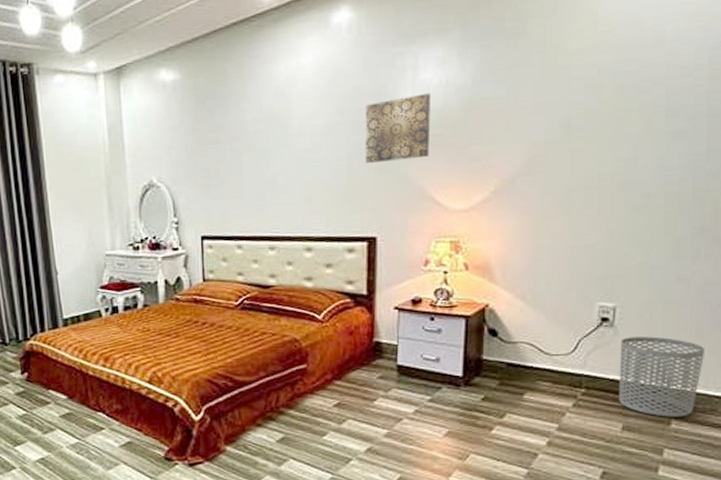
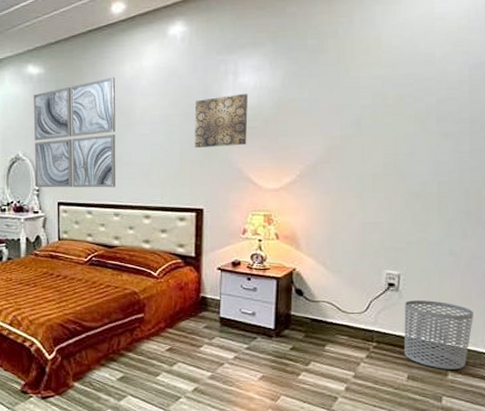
wall art: none [168,80,271,219] -> present [34,77,116,188]

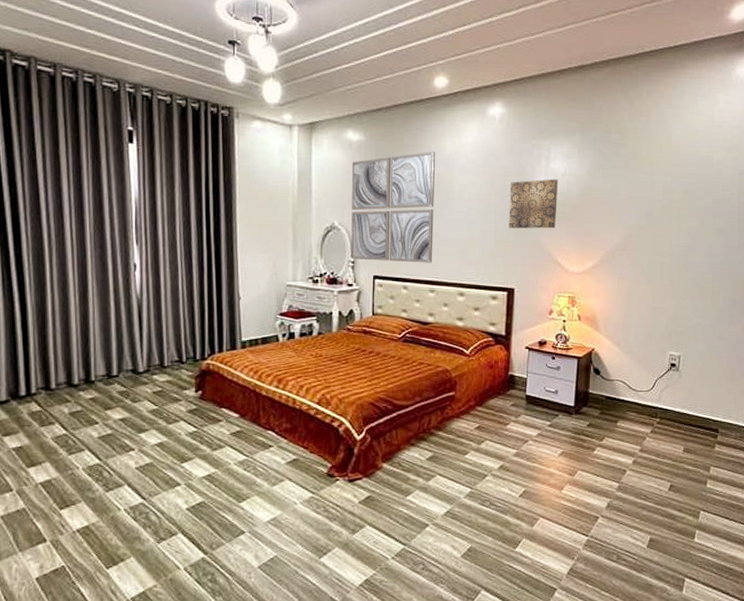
waste bin: present [404,300,473,370] -> none [682,380,736,442]

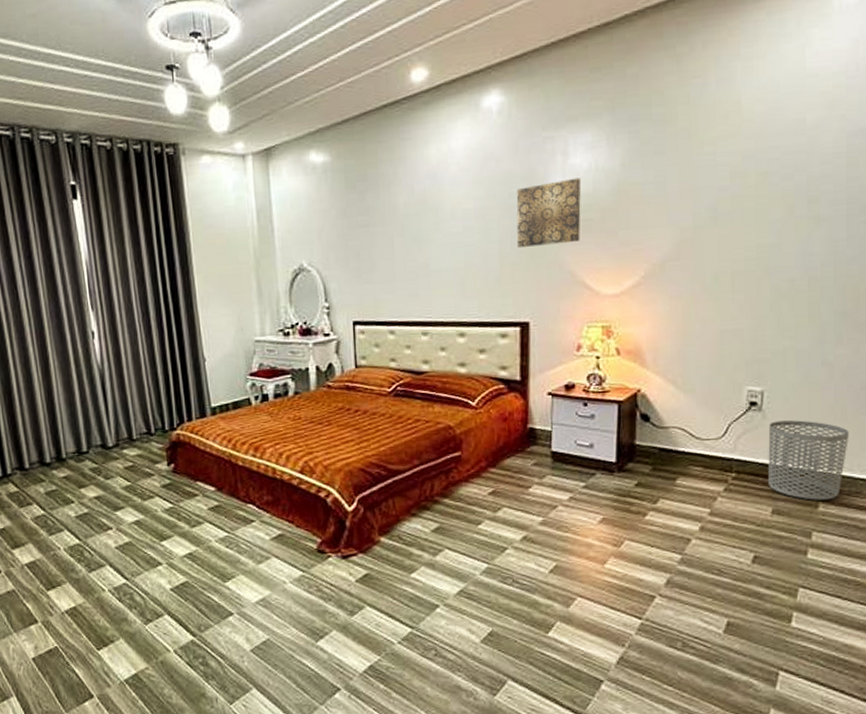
wall art: present [351,151,436,263] -> none [318,163,423,304]
waste bin: none [682,380,736,442] -> present [768,420,849,500]

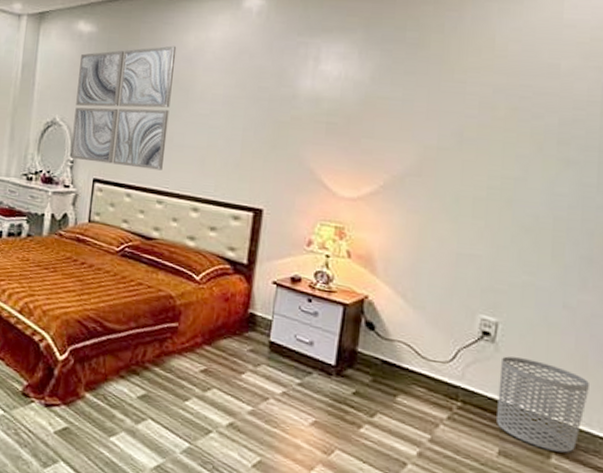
wall art: none [318,163,423,304] -> present [70,45,177,171]
wall art: present [516,177,582,249] -> none [259,83,330,142]

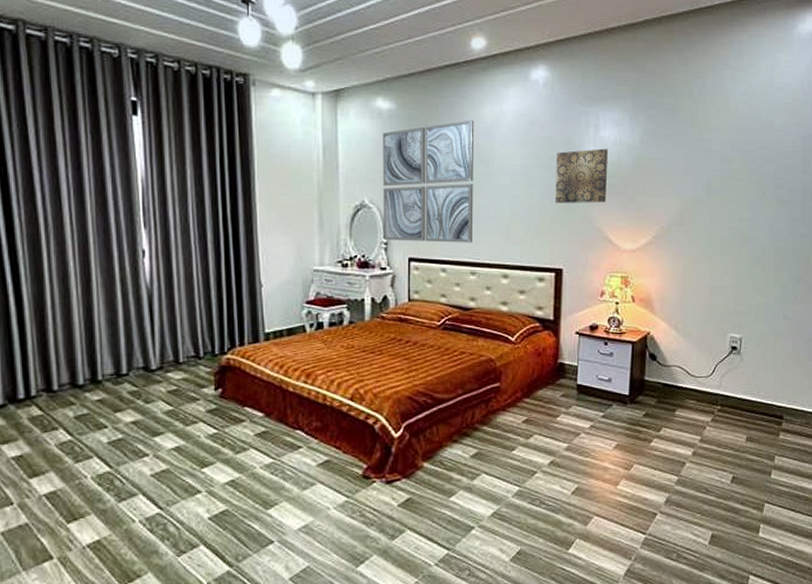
wall art: none [259,83,330,142] -> present [554,148,609,204]
waste bin: present [497,356,589,453] -> none [744,363,801,430]

